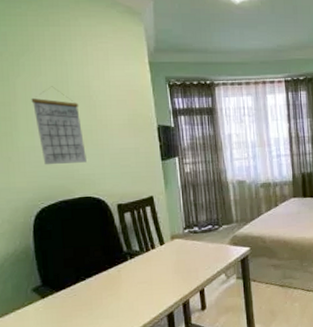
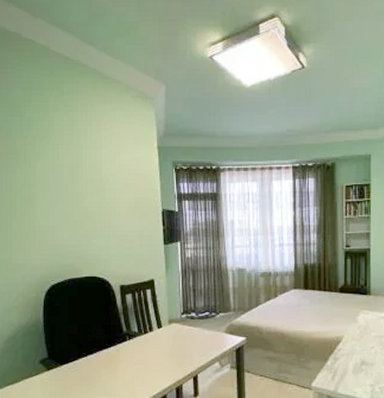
calendar: present [31,86,87,165] -> none [49,169,94,244]

